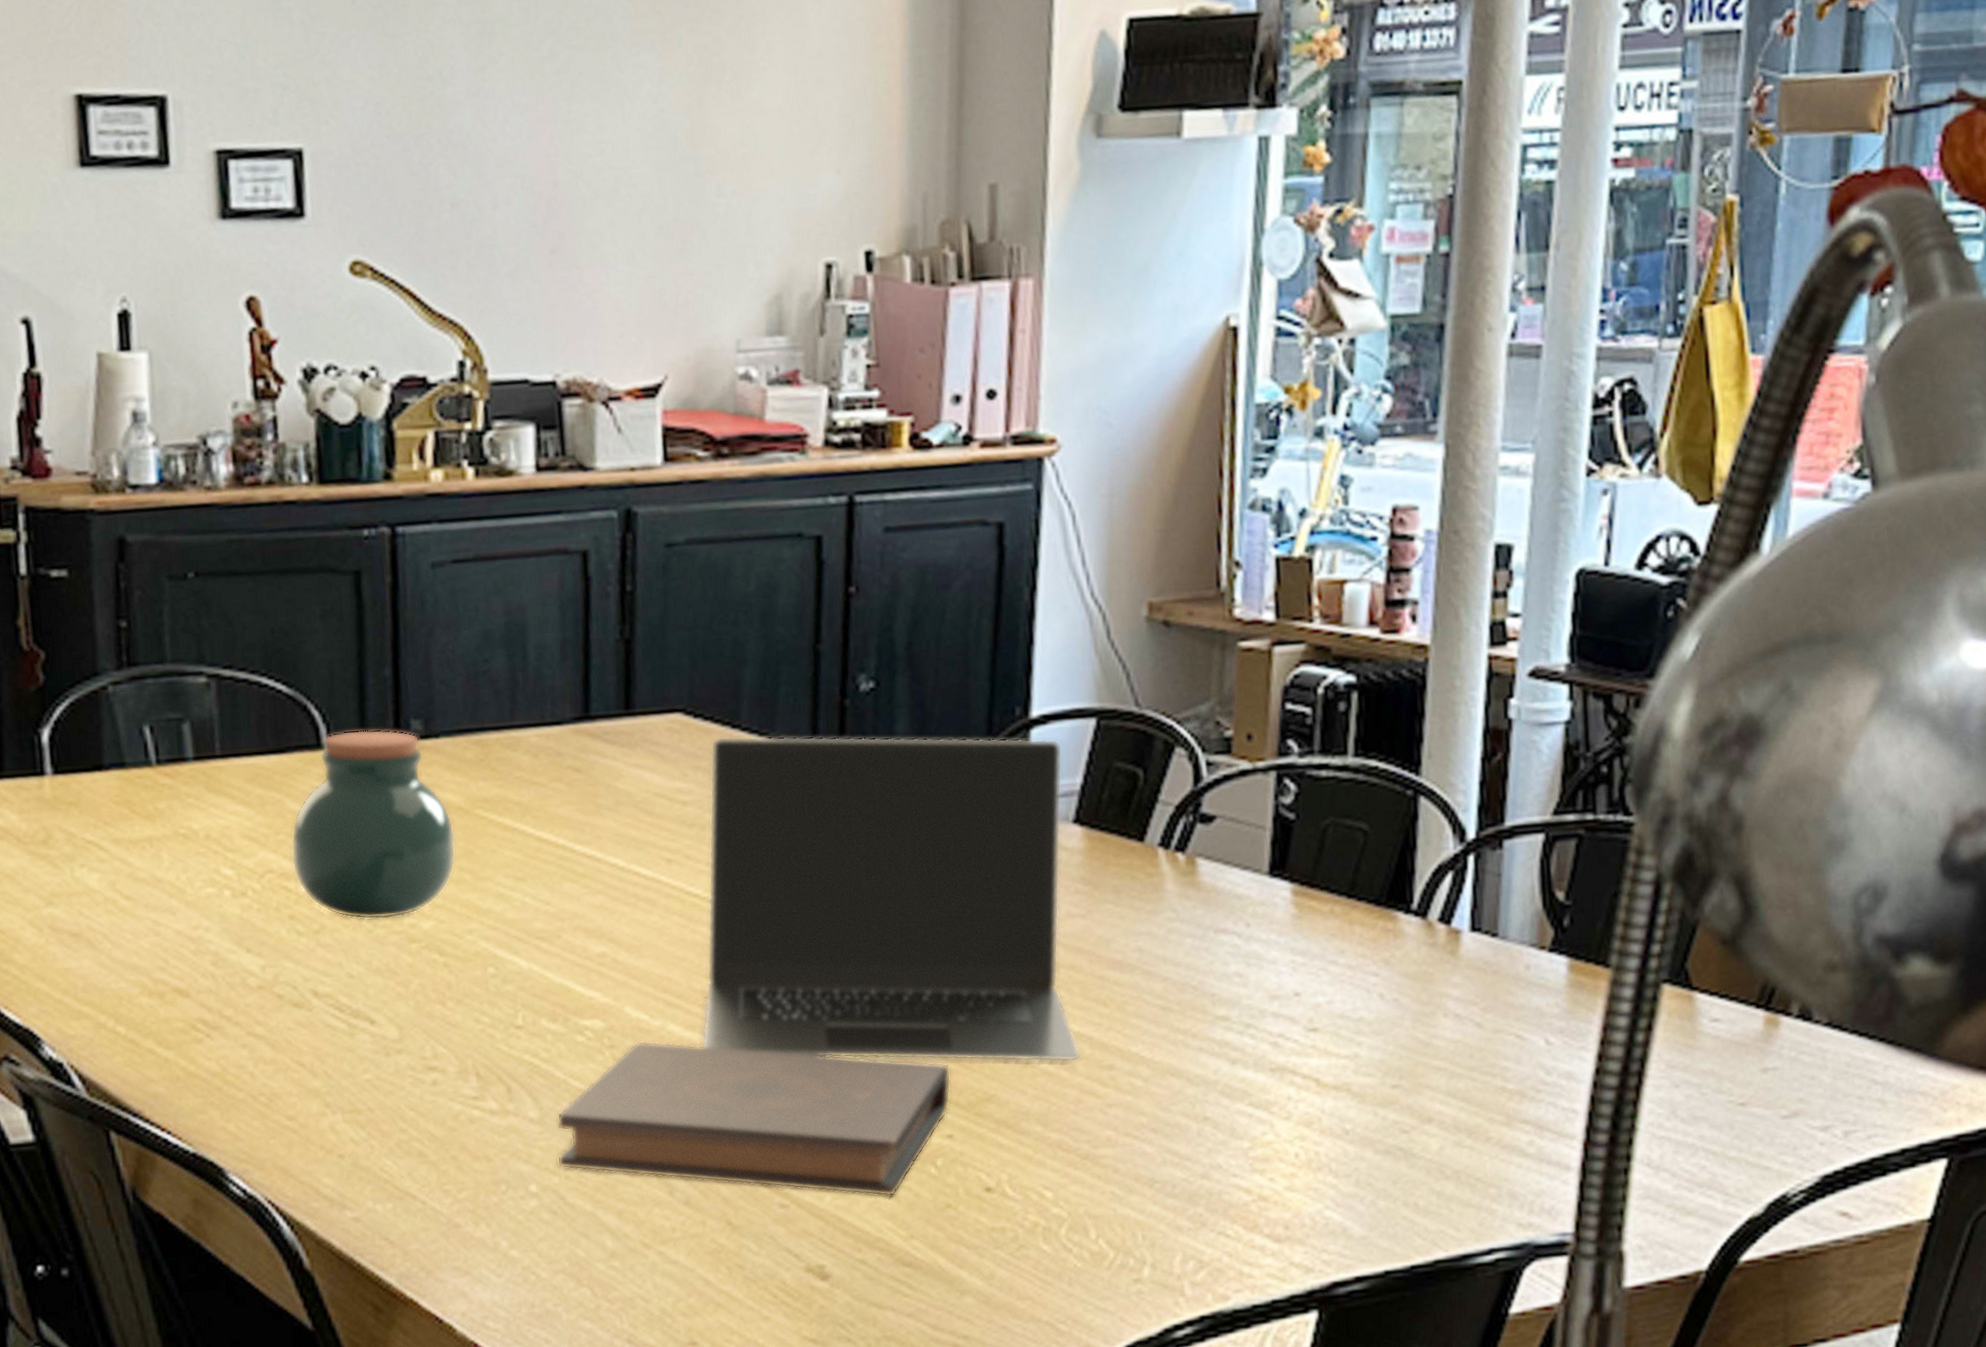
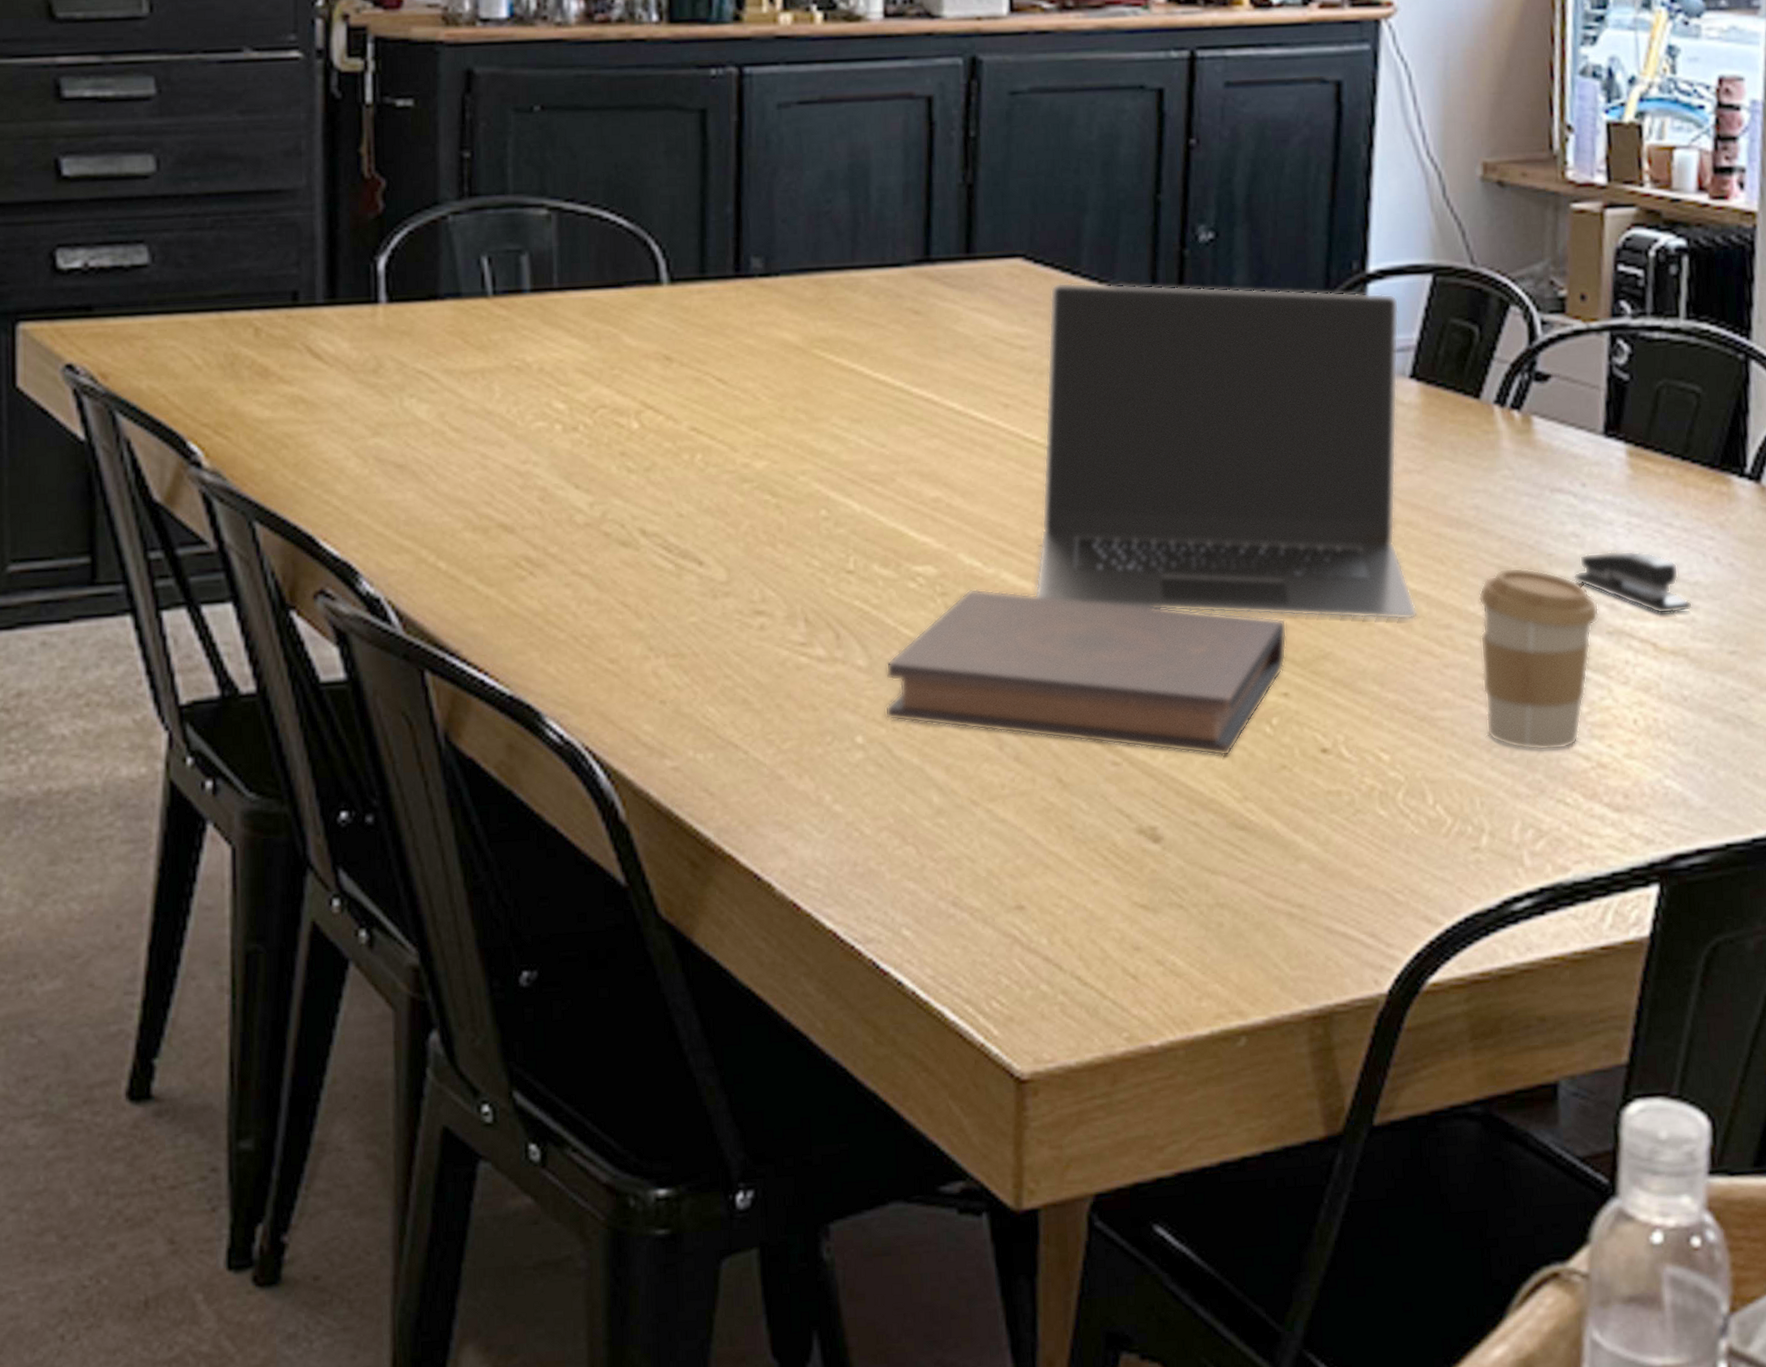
jar: present [290,729,456,920] -> none [624,266,792,458]
coffee cup: none [1141,1008,1263,1186] -> present [1478,567,1600,751]
stapler: none [1236,989,1356,1051] -> present [1573,550,1692,615]

